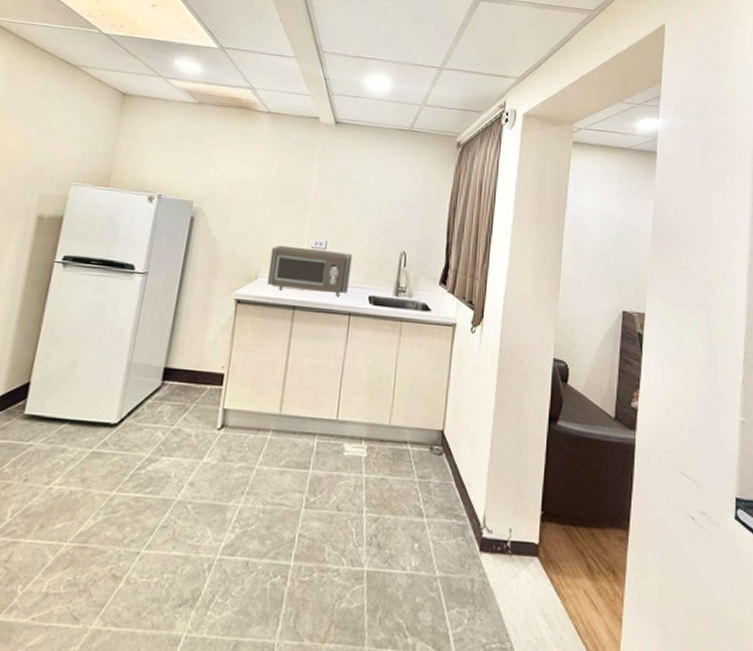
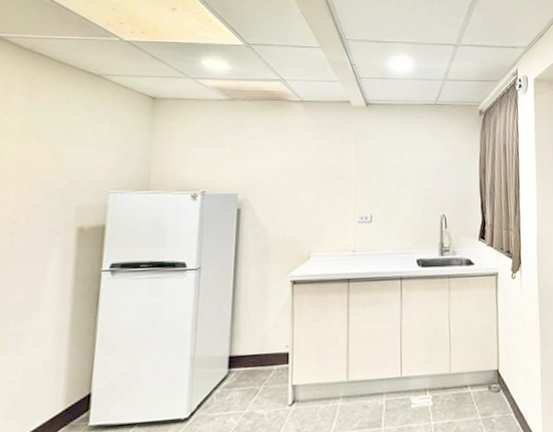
microwave: present [266,245,352,296] -> none [319,223,397,265]

